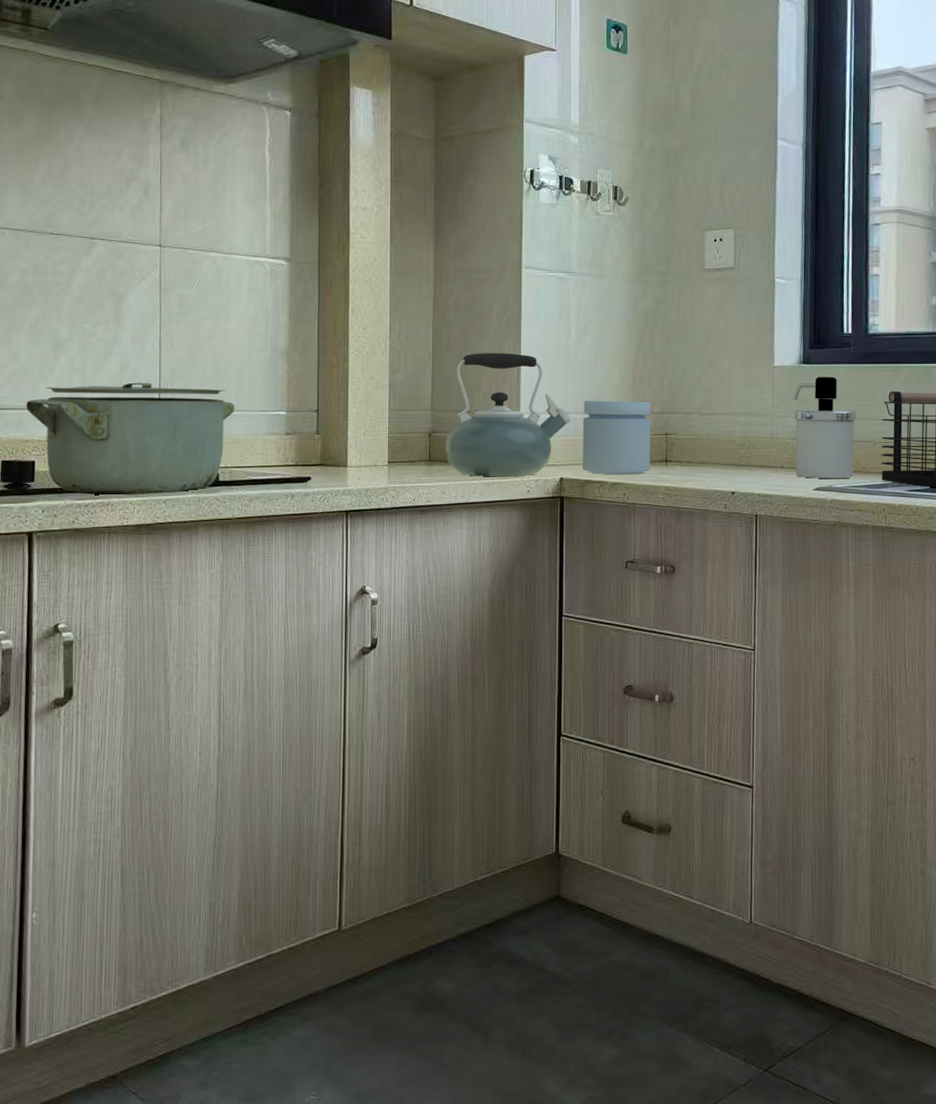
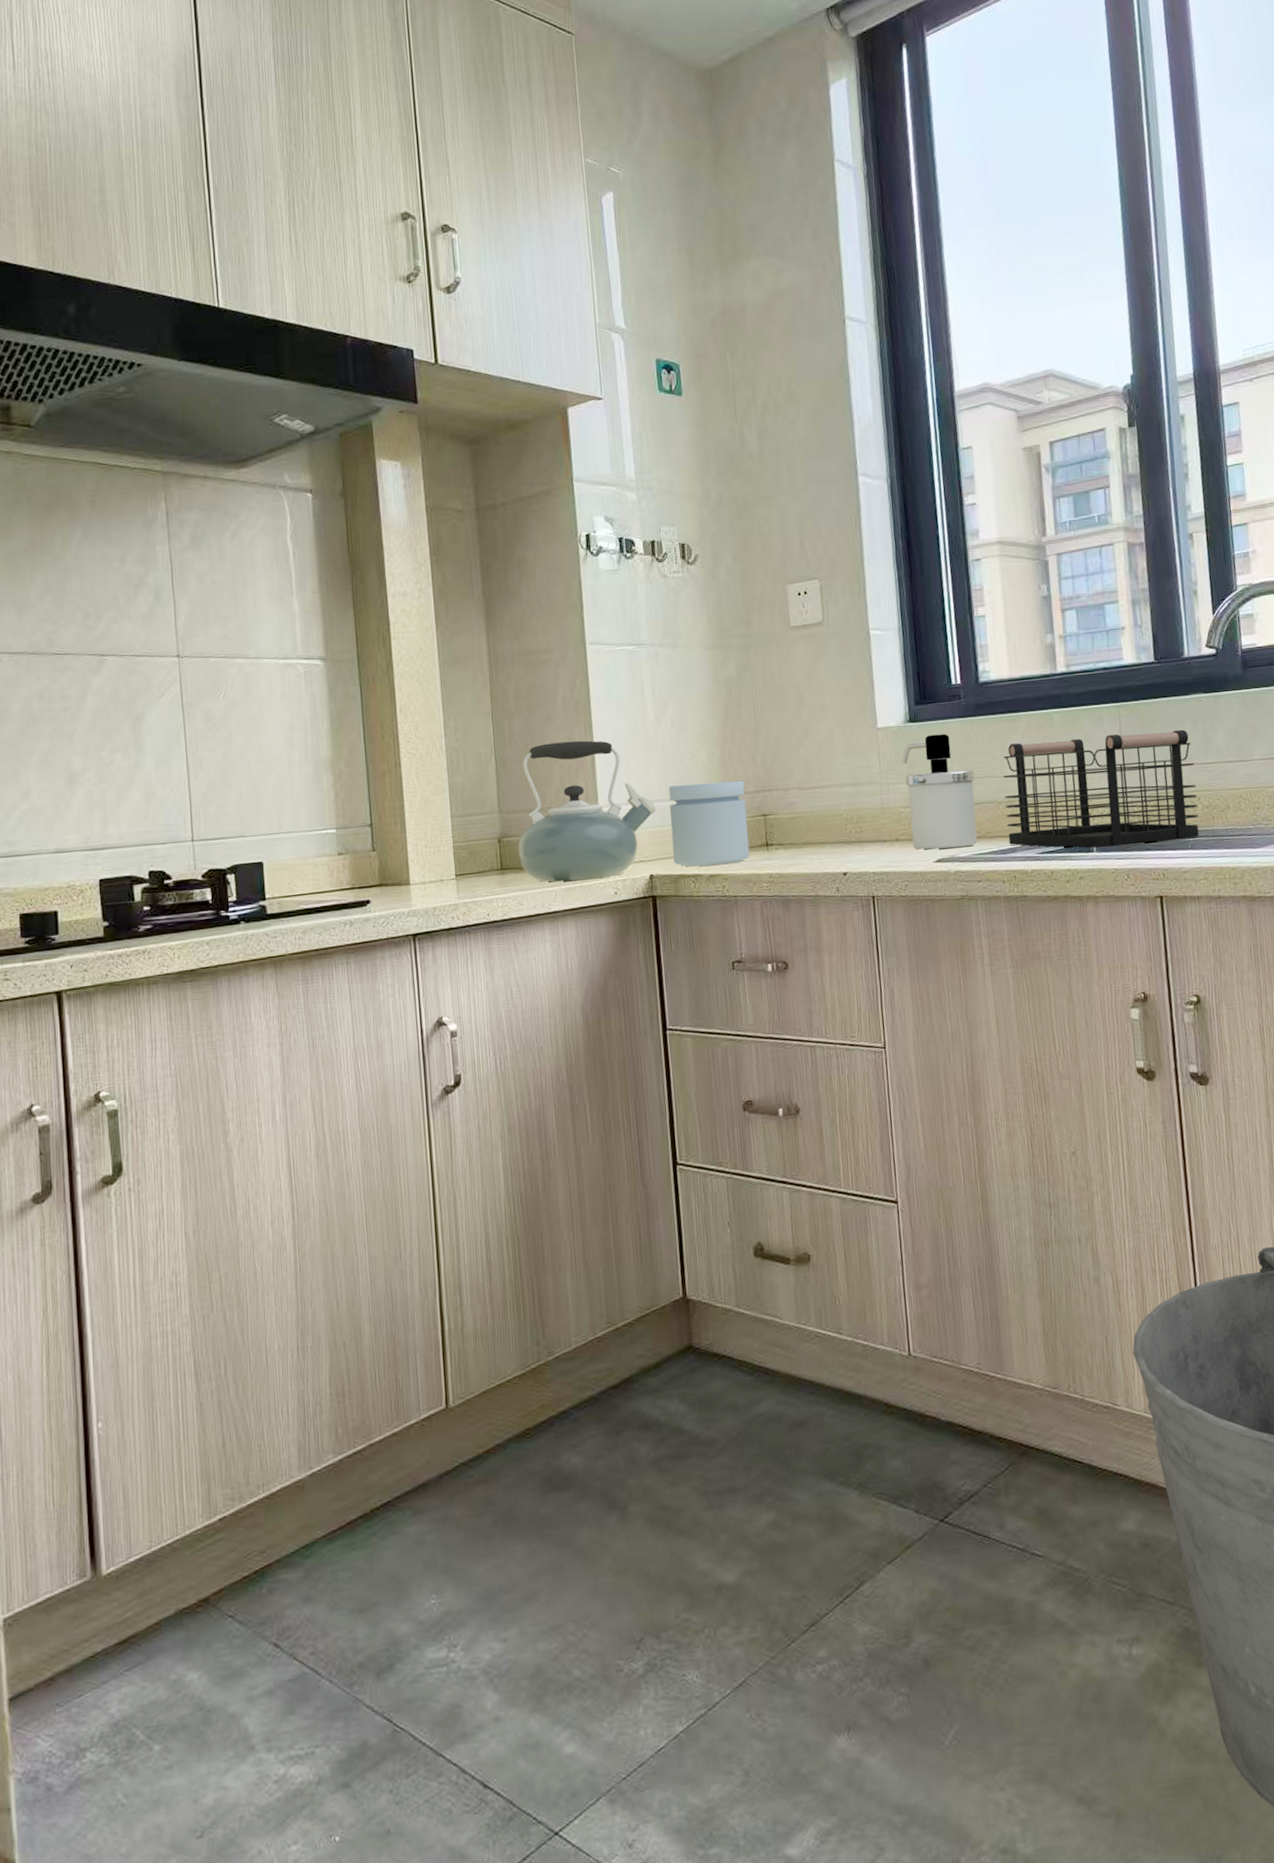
cooking pot: present [26,382,235,495] -> none [42,810,278,943]

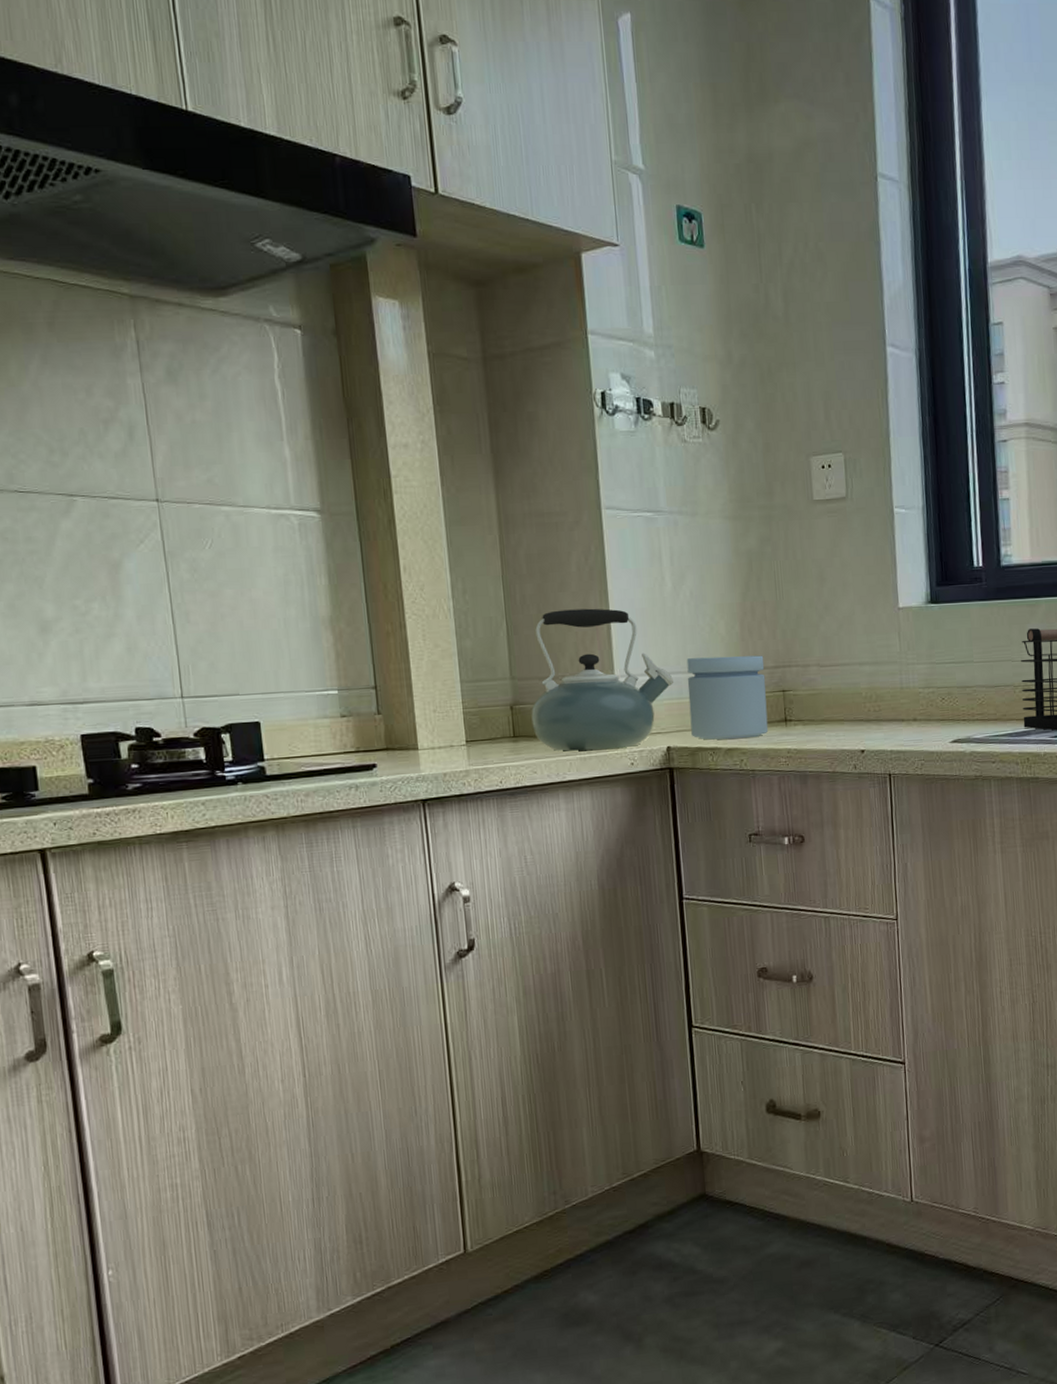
soap dispenser: present [901,733,977,850] -> none [921,616,994,730]

